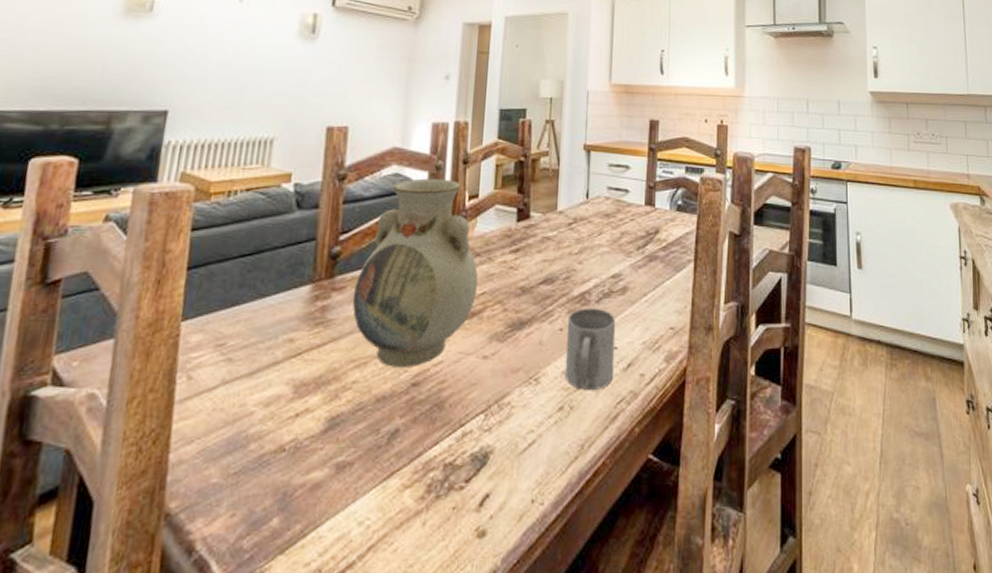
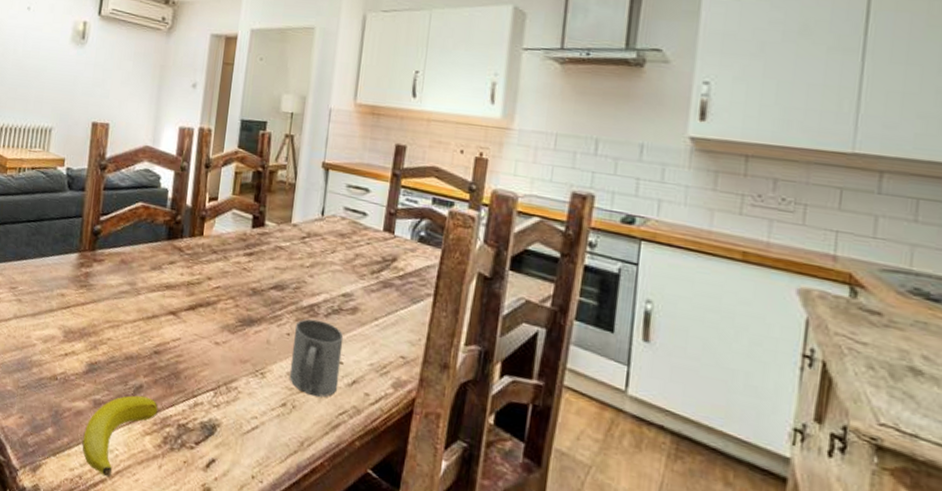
banana: none [321,441,419,559] -> present [82,395,158,477]
vase: present [352,178,478,367] -> none [109,176,214,338]

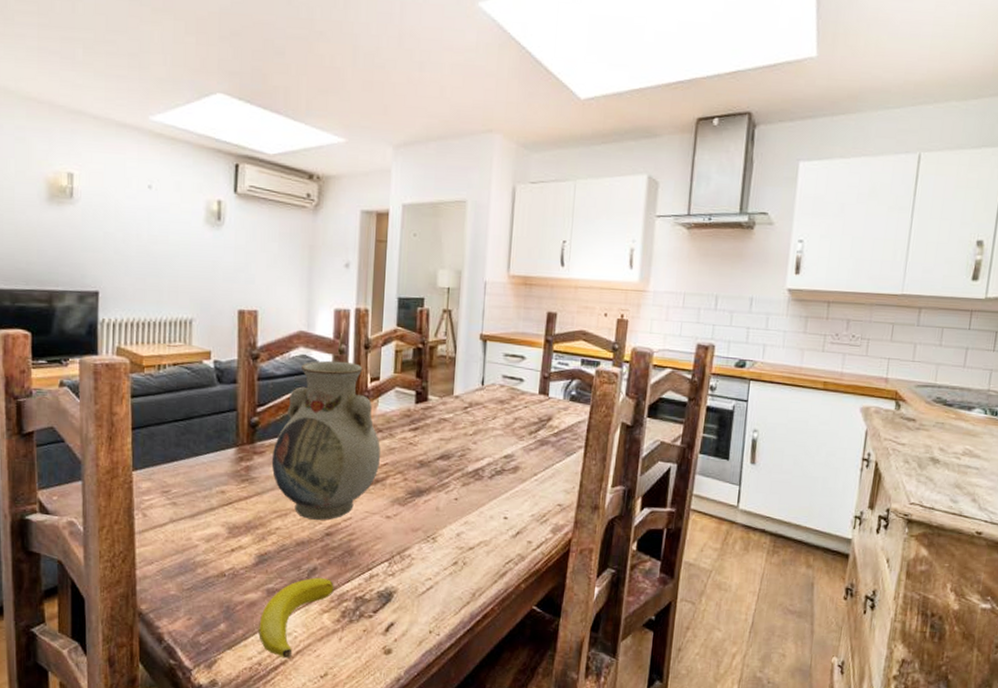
vase: none [109,176,214,338] -> present [271,360,381,520]
mug: present [289,318,344,397] -> none [459,482,507,551]

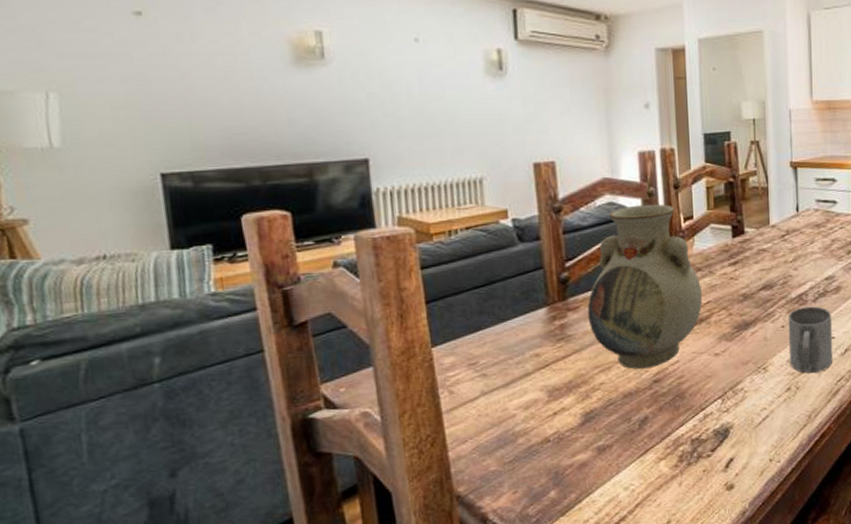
banana: present [258,577,334,659] -> none [592,425,668,514]
mug: none [459,482,507,551] -> present [787,306,833,373]

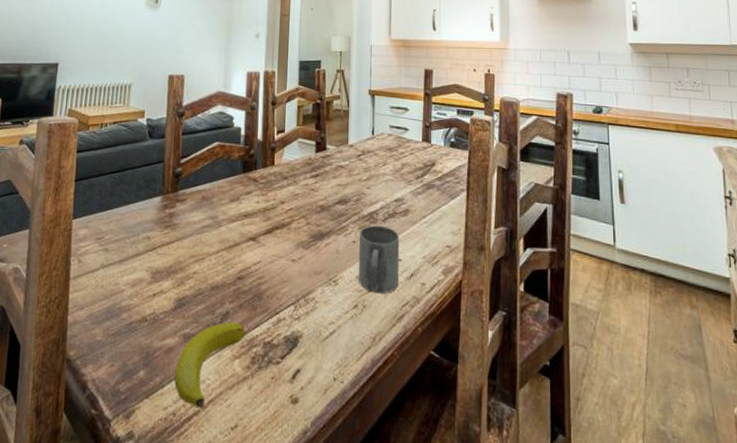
vase: present [587,204,703,369] -> none [191,116,287,264]
banana: none [592,425,668,514] -> present [174,322,245,409]

